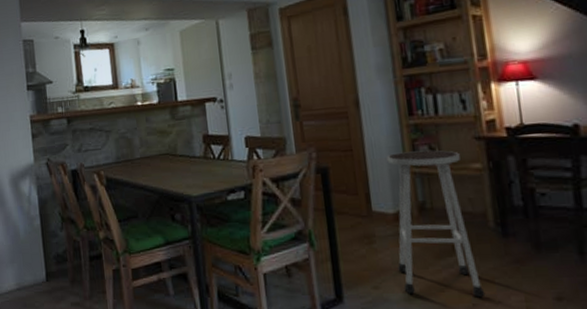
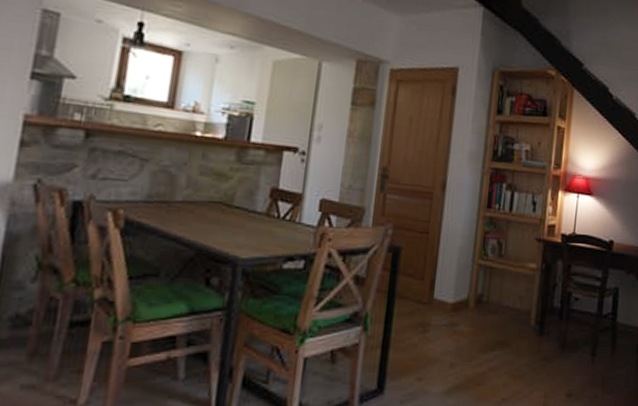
stool: present [386,150,486,298] -> none [444,242,521,392]

